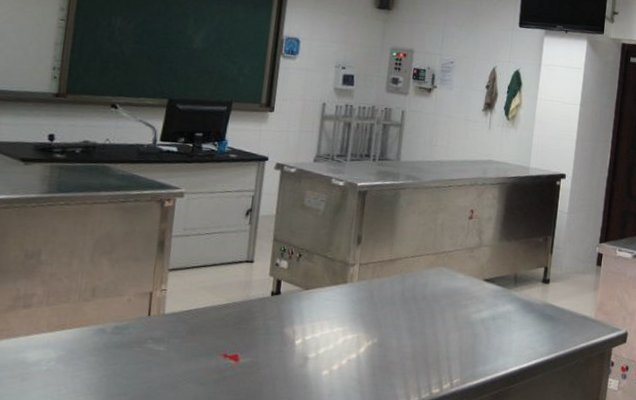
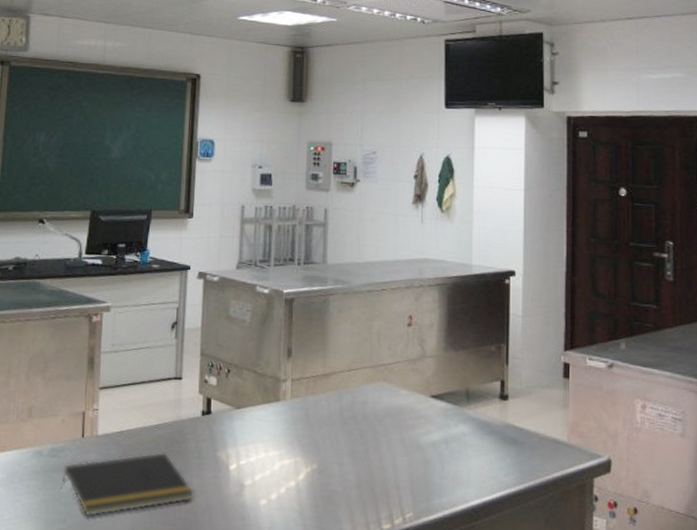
notepad: none [123,329,259,390] -> present [61,451,194,517]

